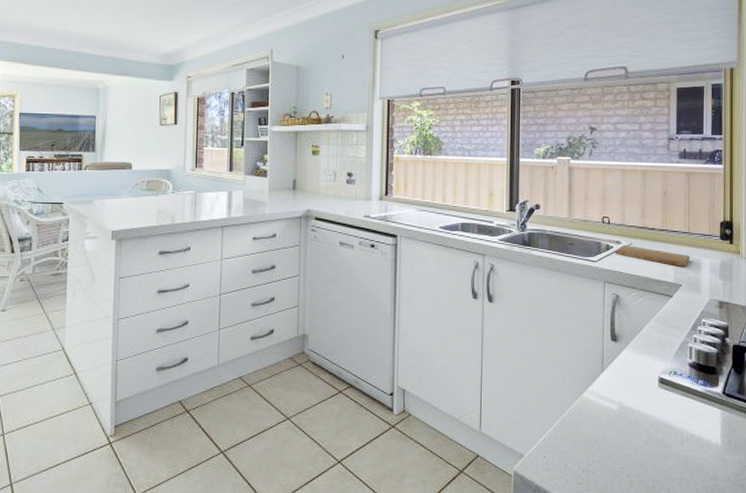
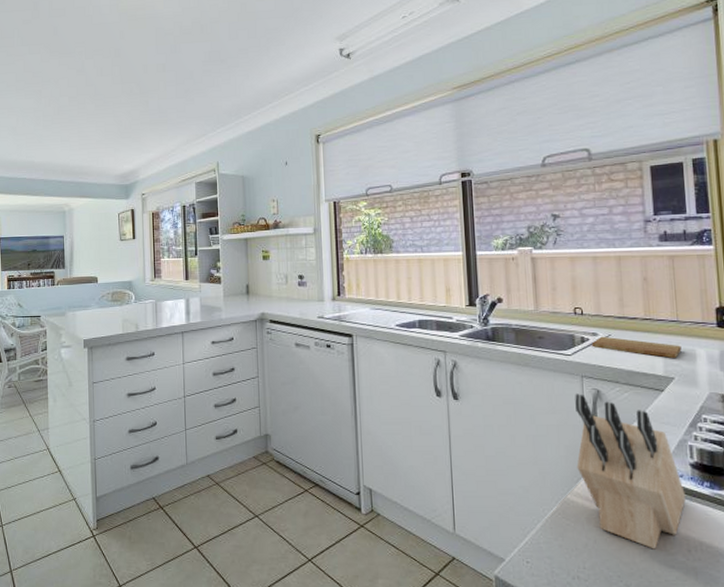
knife block: none [594,298,683,442] -> present [575,394,686,549]

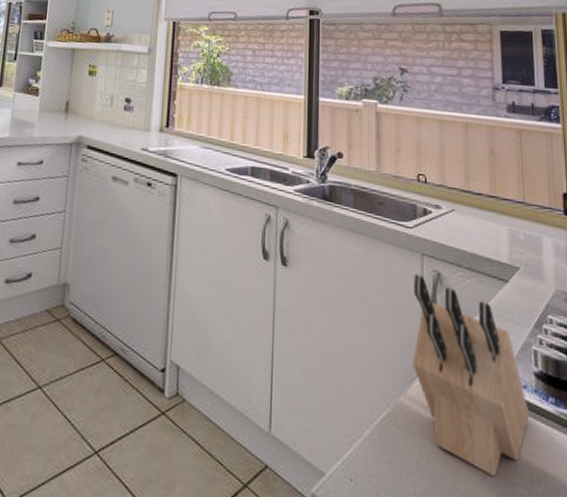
cutting board: present [591,336,682,358] -> none [434,210,528,245]

